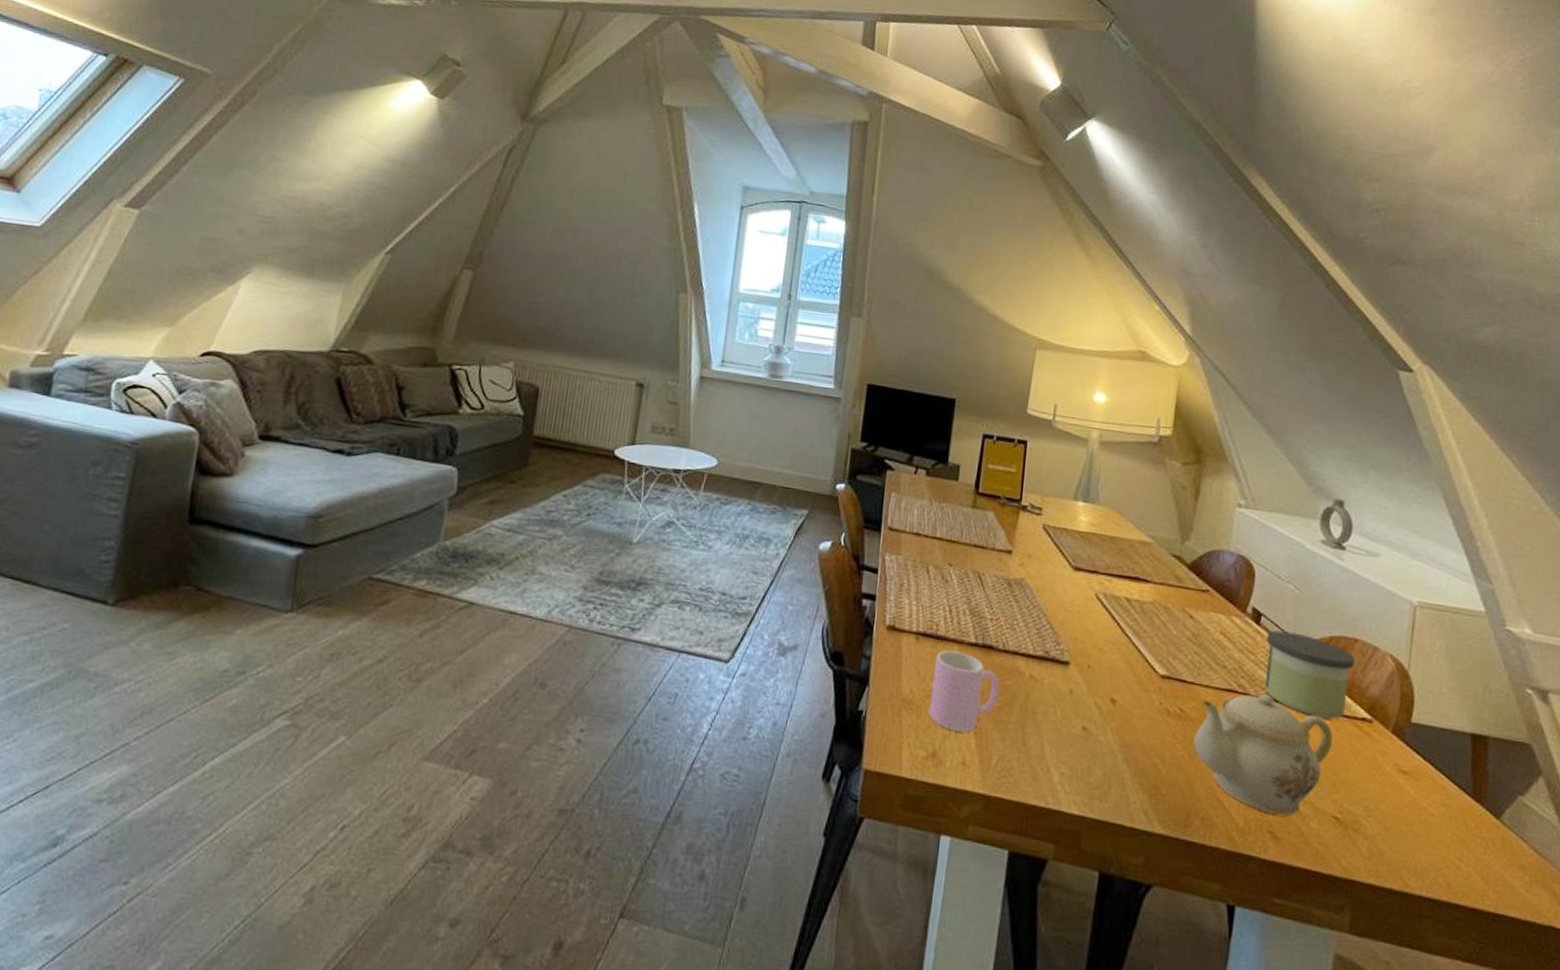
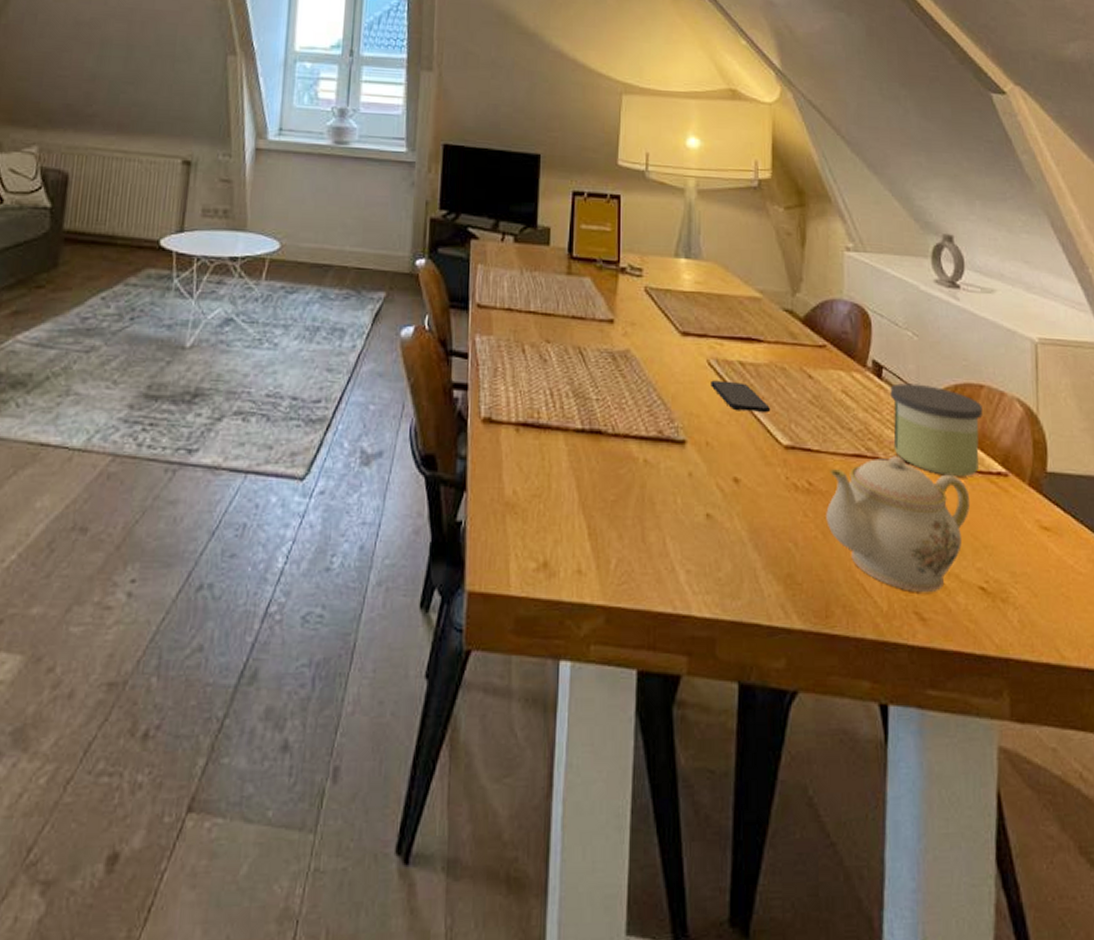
cup: present [929,650,999,732] -> none [536,441,612,534]
smartphone: none [1097,612,1152,644] -> present [711,380,771,412]

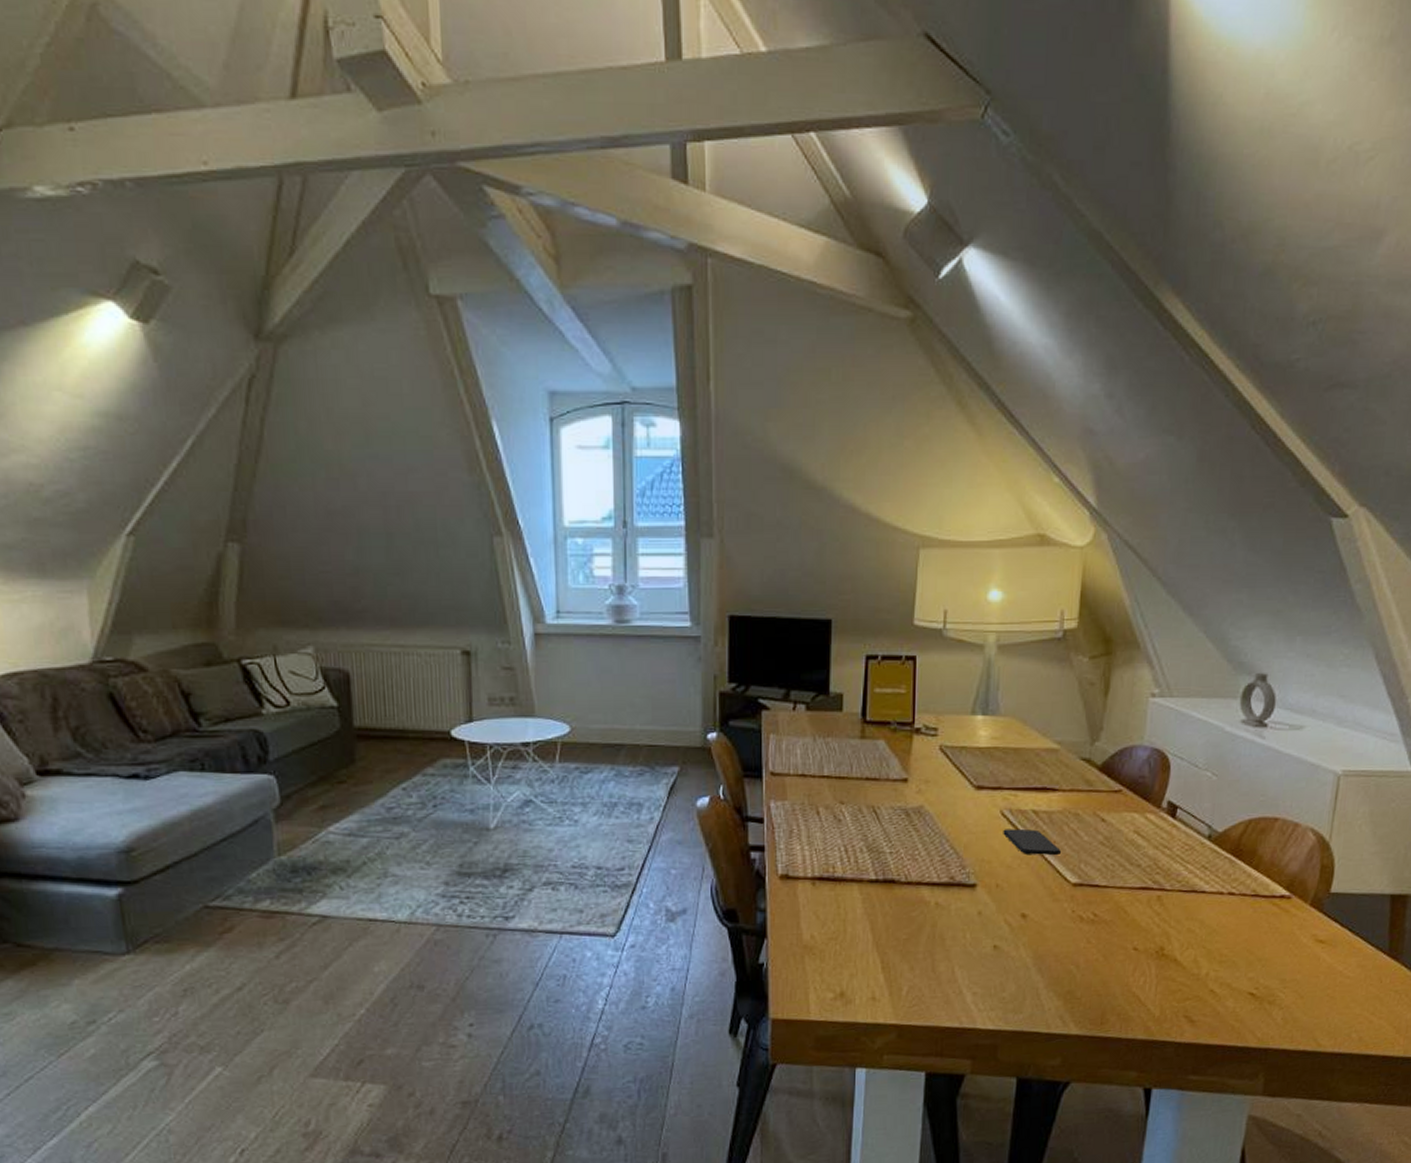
teapot: present [826,456,971,593] -> none [1108,886,1251,1000]
candle: present [890,383,983,477] -> none [1180,820,1274,902]

